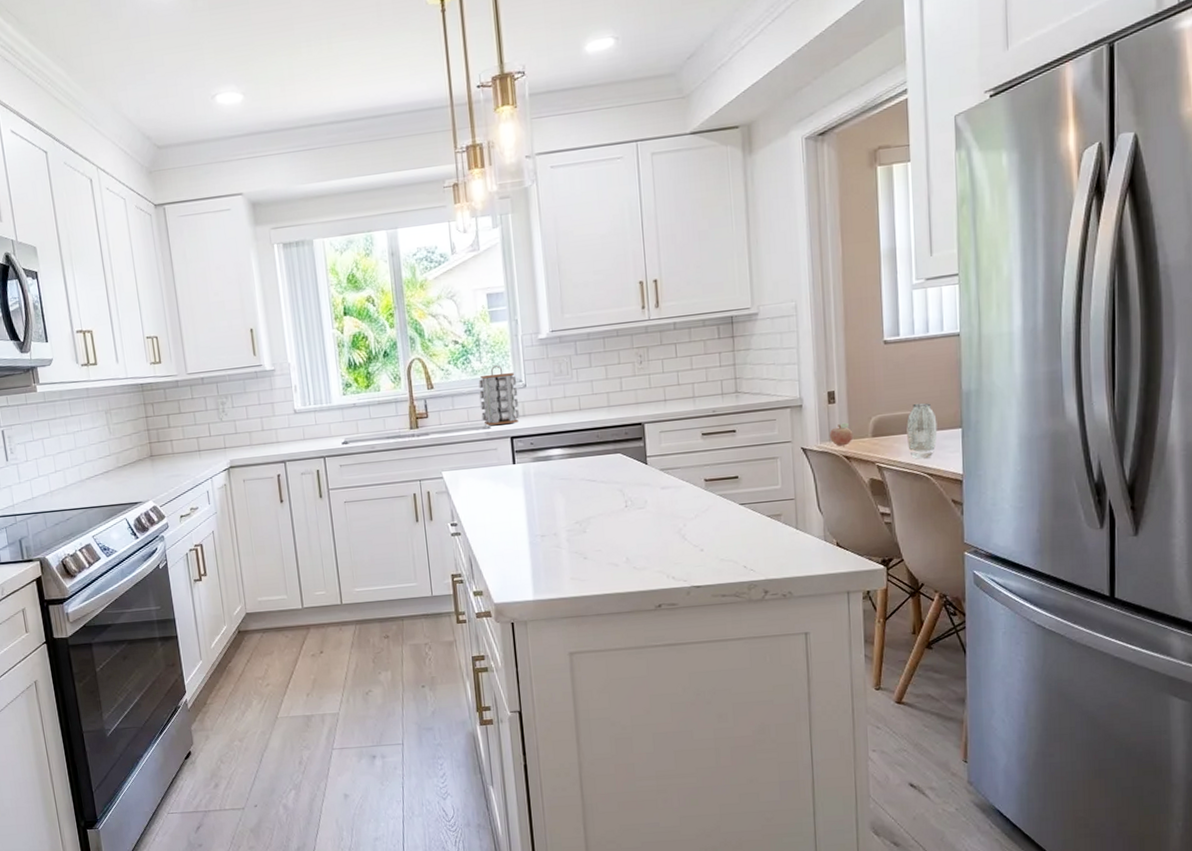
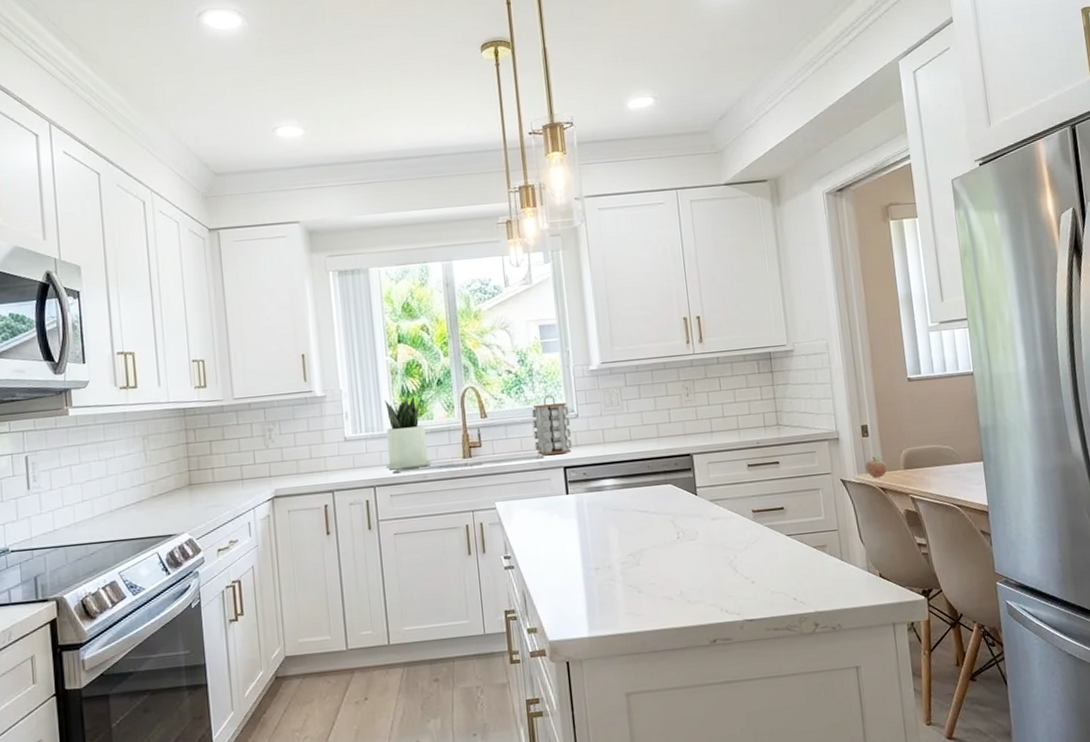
planter: none [332,368,380,441] -> present [385,396,433,470]
vase: present [906,403,938,459] -> none [934,437,962,491]

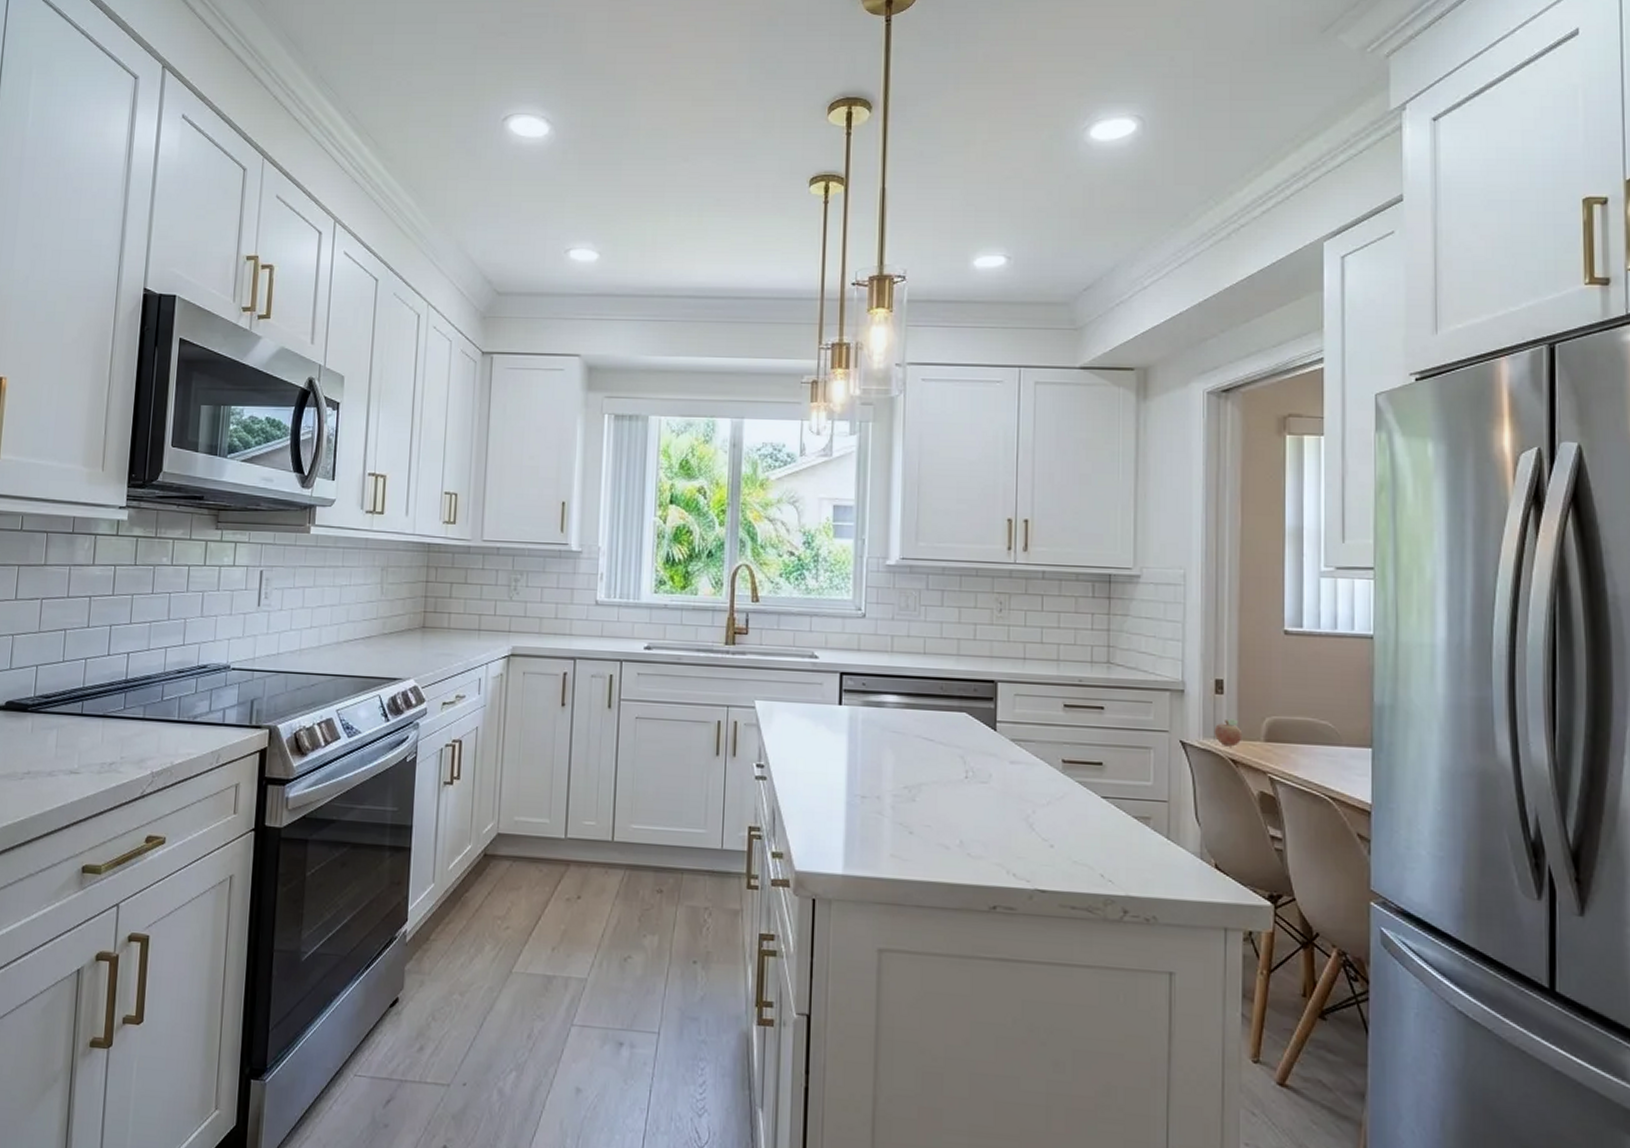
planter: present [385,396,433,470] -> none [637,566,690,647]
spice rack: present [531,395,573,456] -> none [809,587,856,658]

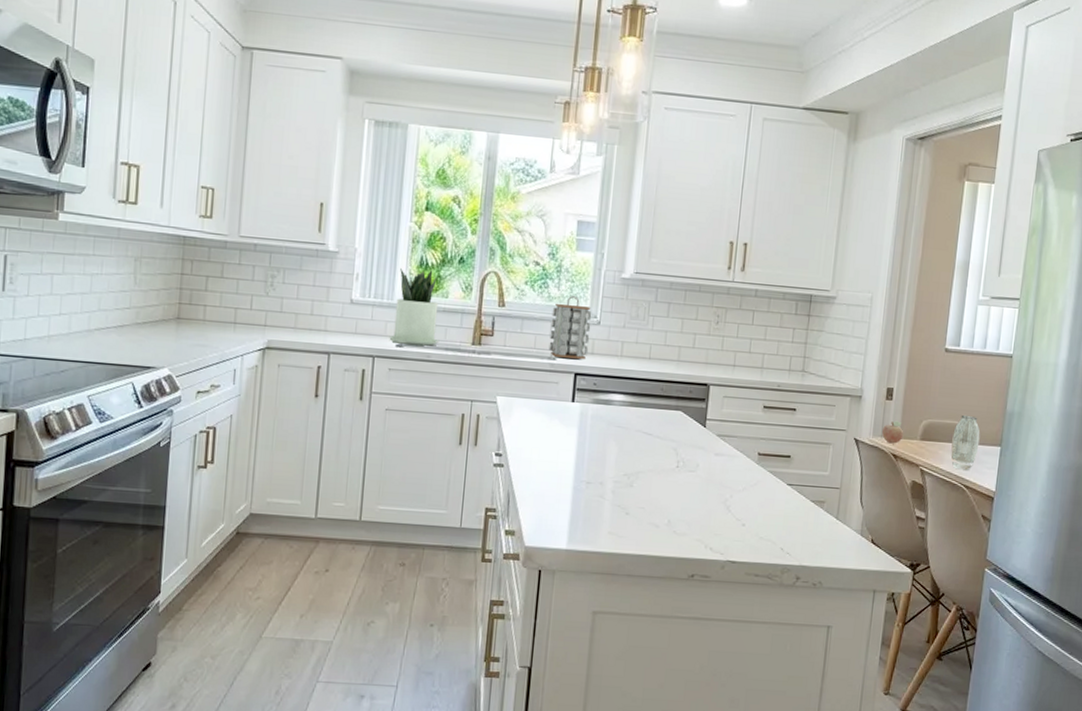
planter: none [637,566,690,647] -> present [389,268,440,346]
spice rack: none [809,587,856,658] -> present [549,296,592,360]
vase: none [1306,709,1343,778] -> present [951,414,980,471]

